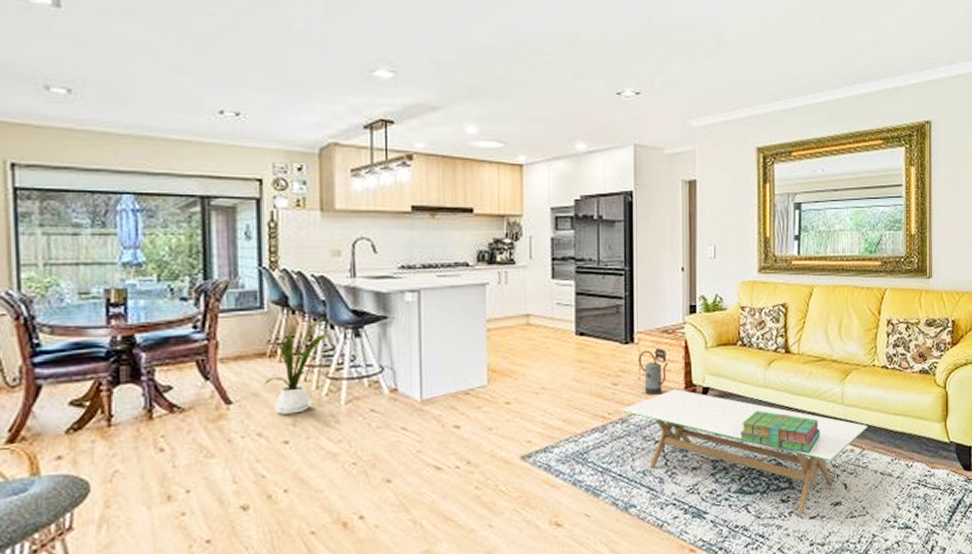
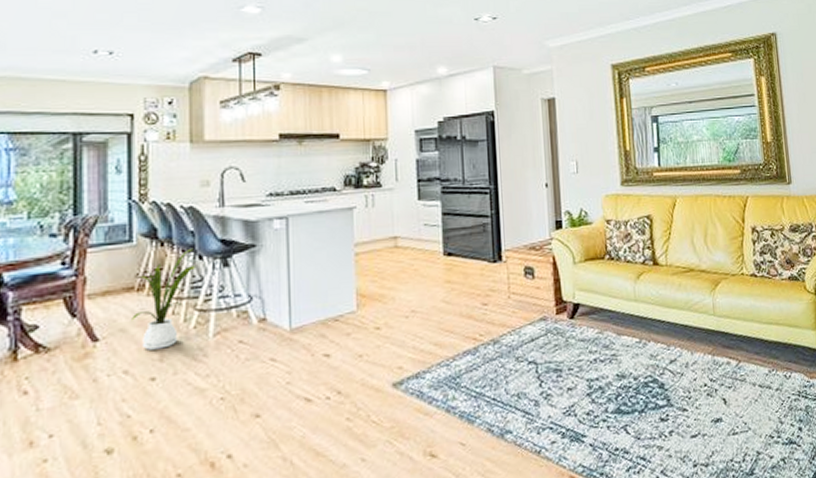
coffee table: present [620,389,867,516] -> none [491,306,742,435]
watering can: present [638,350,669,396] -> none [507,268,538,315]
stack of books: present [740,410,820,453] -> none [614,324,695,368]

